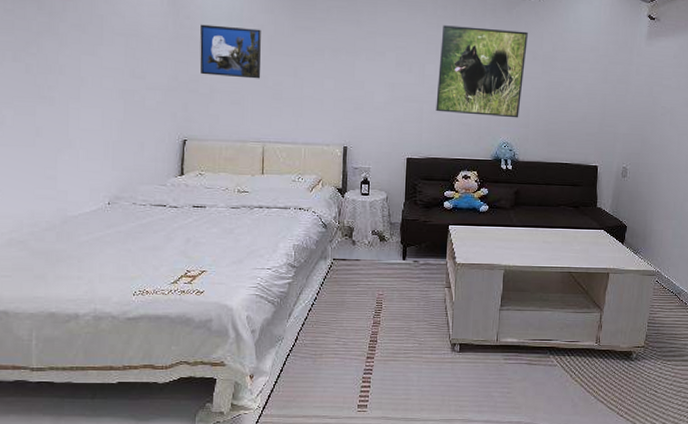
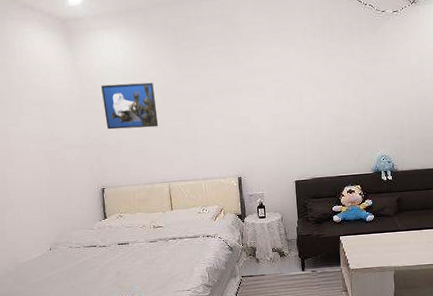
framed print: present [436,25,528,118] -> none [314,48,395,136]

